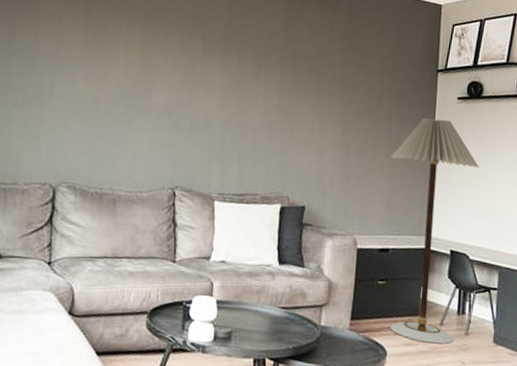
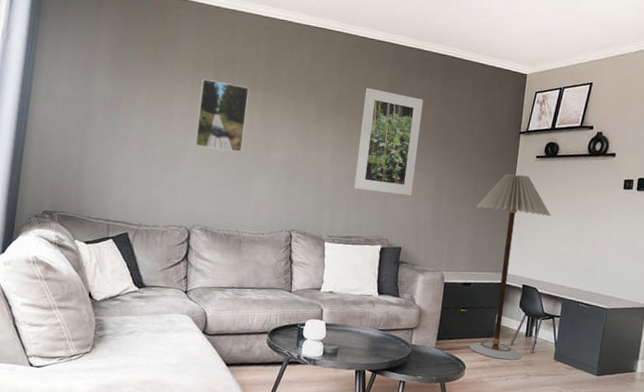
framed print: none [62,13,126,96] -> present [194,79,249,152]
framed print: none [247,21,326,145] -> present [354,87,424,196]

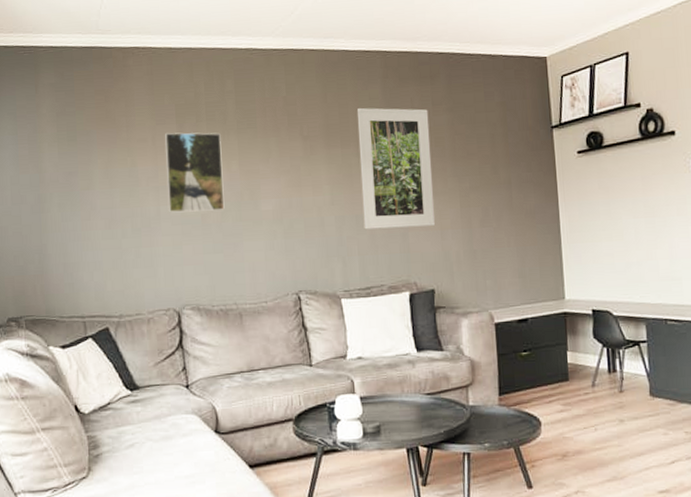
floor lamp: present [469,173,551,360] -> none [516,176,610,406]

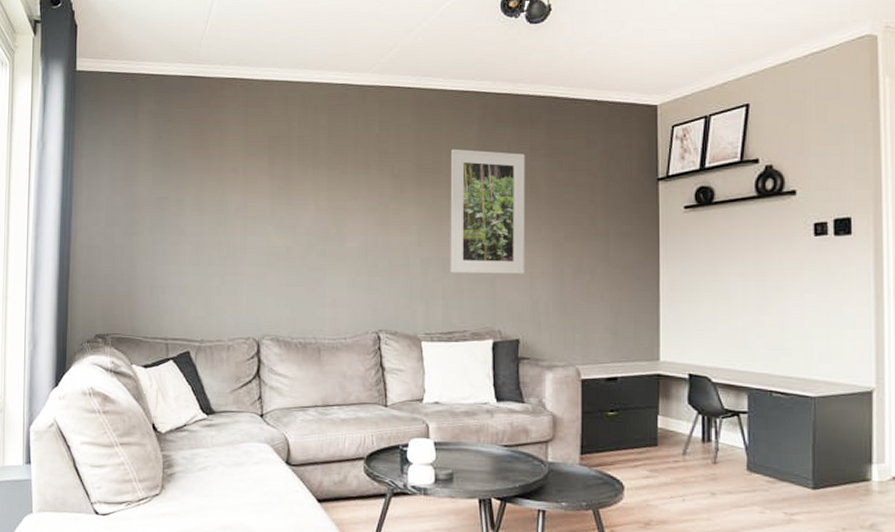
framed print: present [164,132,225,213] -> none [254,164,311,244]

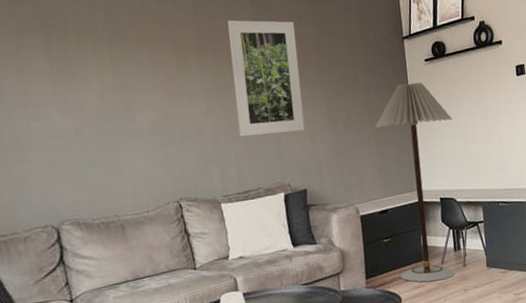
floor lamp: none [611,232,716,475] -> present [375,82,455,282]

